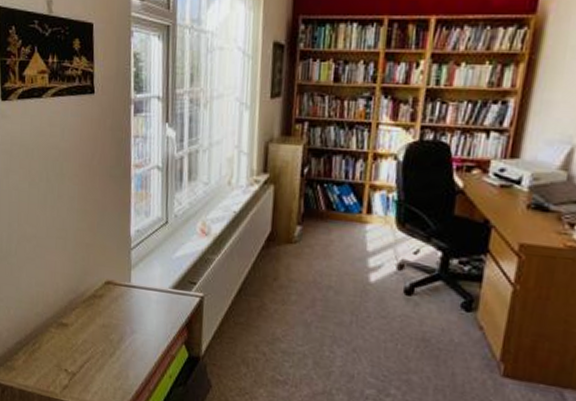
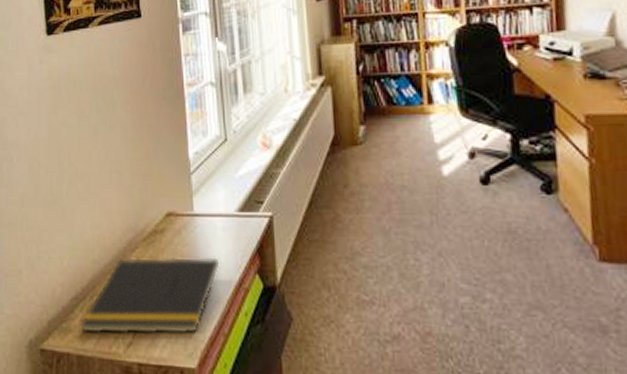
notepad: none [23,315,151,386] -> present [80,257,220,334]

